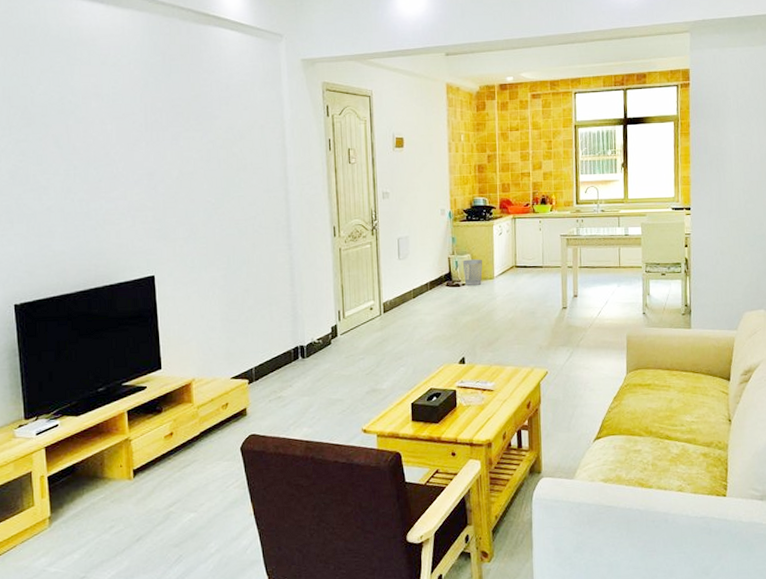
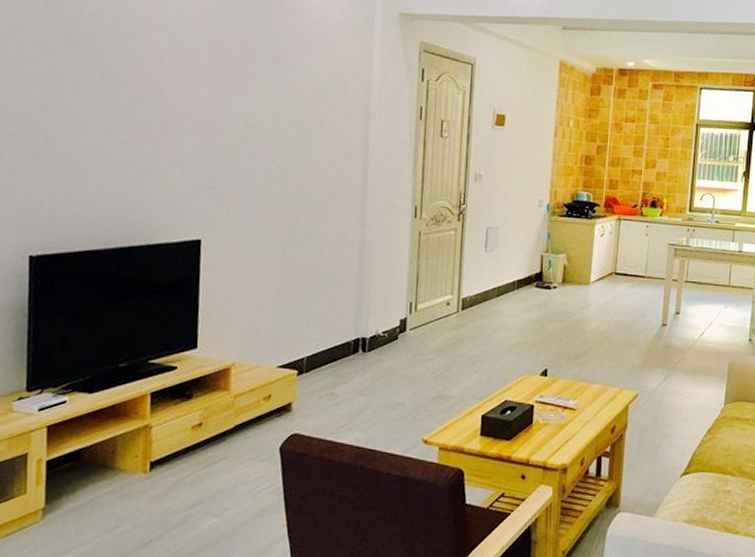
wastebasket: present [462,259,483,285] -> none [556,259,578,290]

